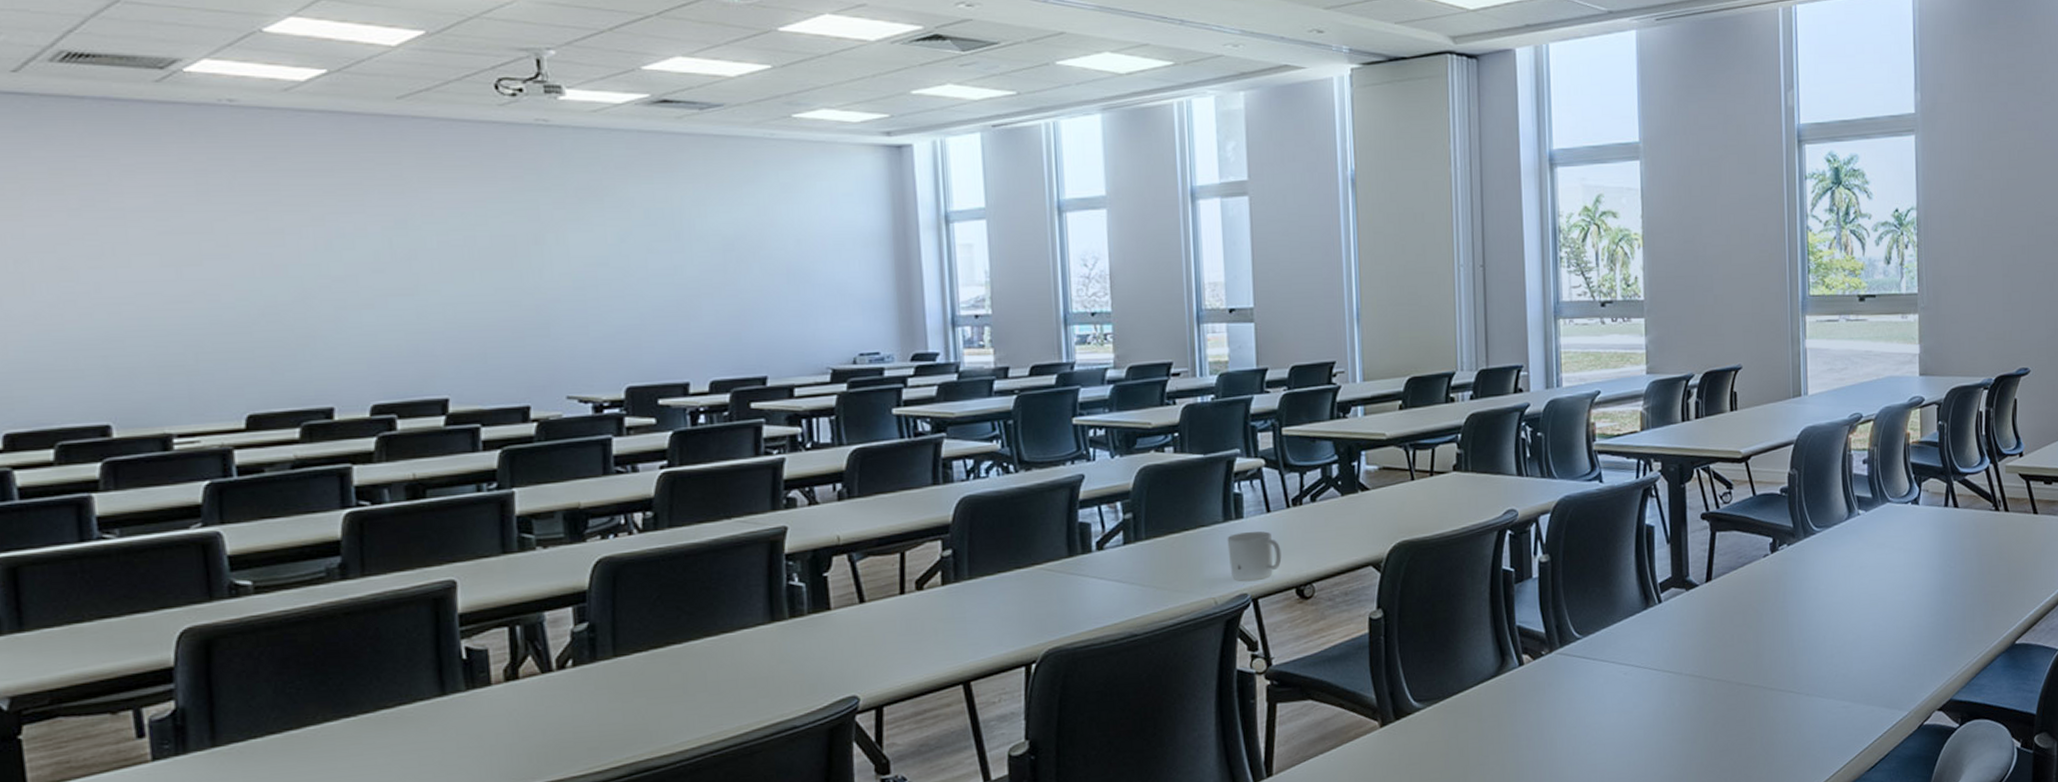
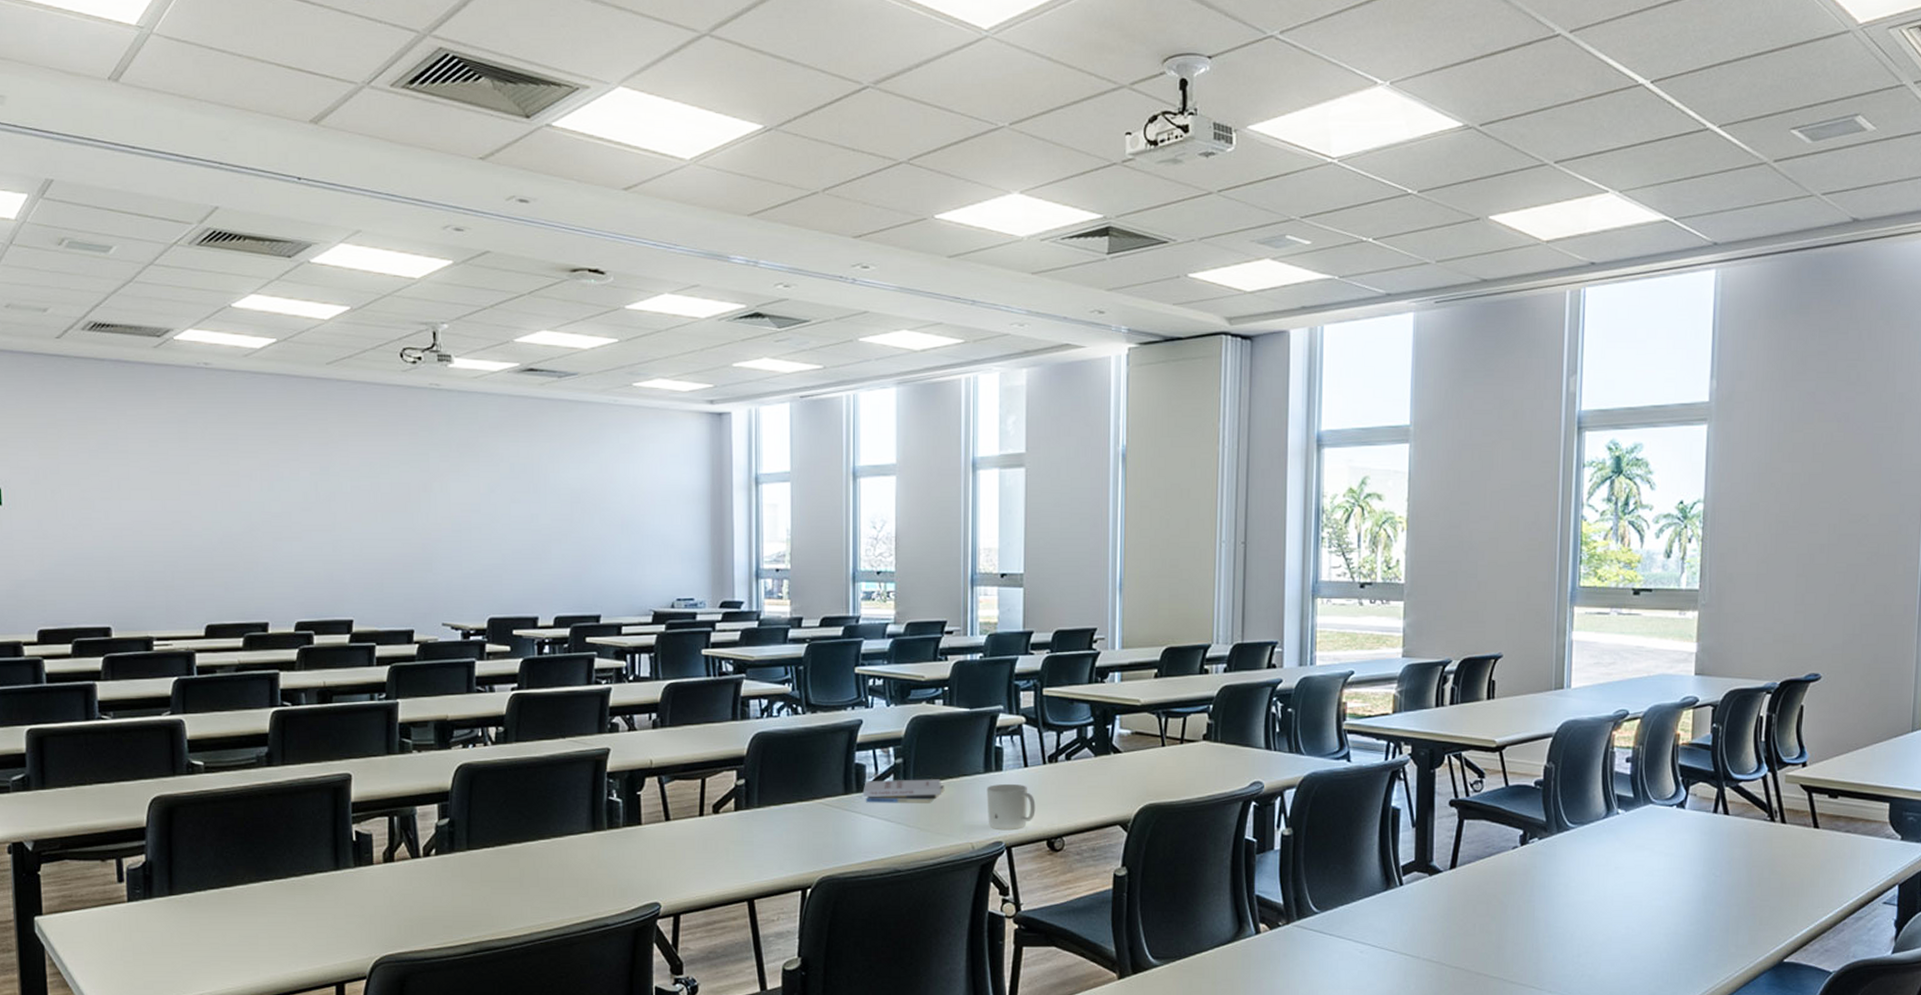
books: none [1089,532,1181,564] -> present [863,779,945,803]

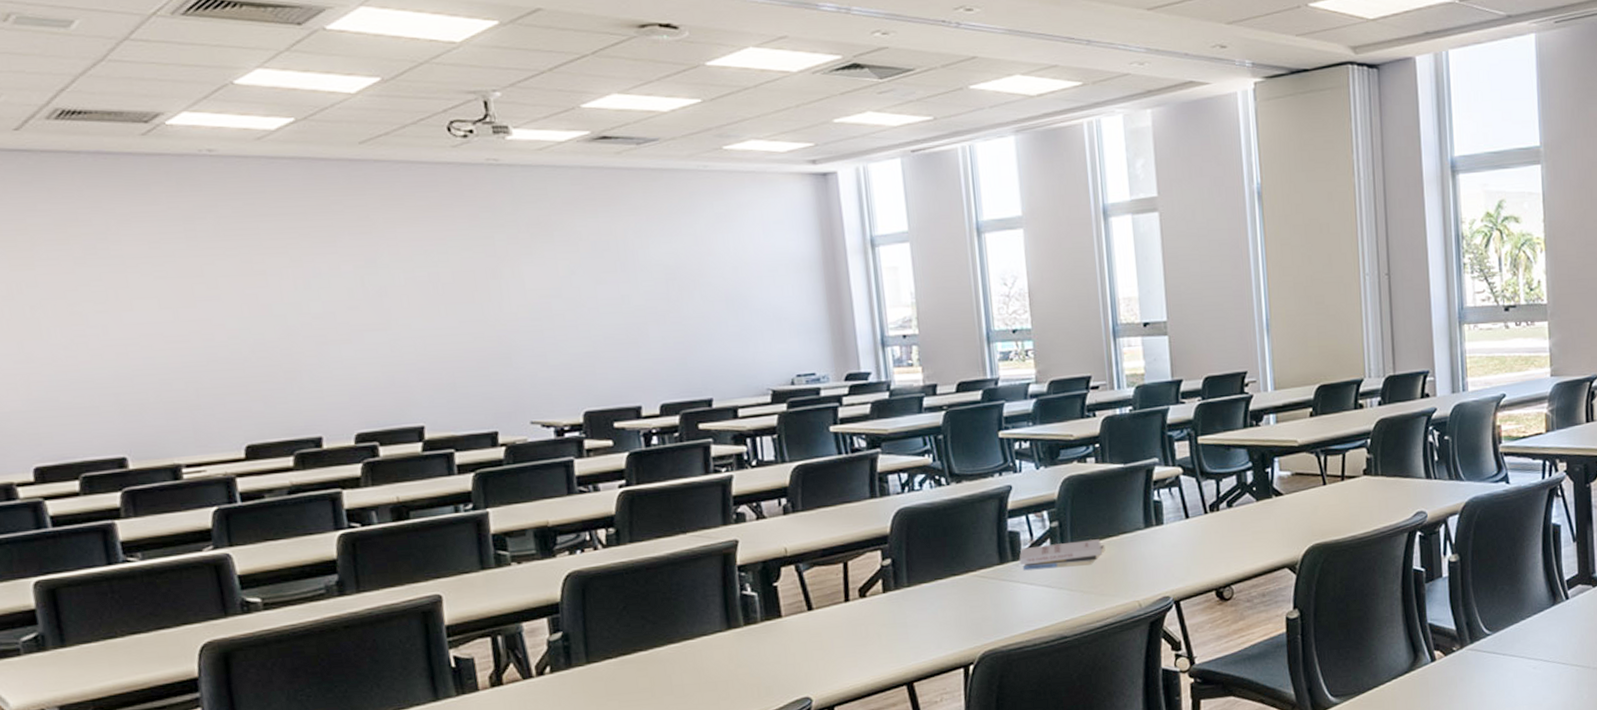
mug: present [986,783,1036,831] -> none [1148,536,1201,586]

